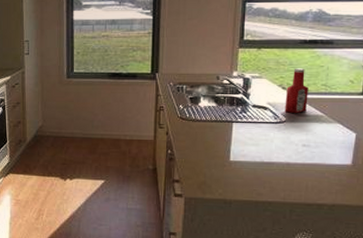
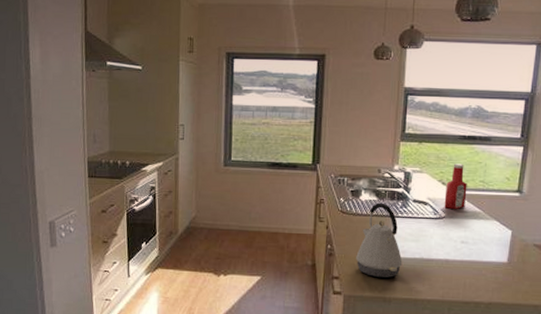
kettle: none [196,108,243,180] -> present [356,202,403,277]

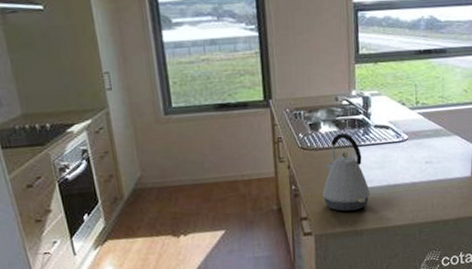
ketchup bottle: present [444,163,467,210] -> none [405,81,427,131]

